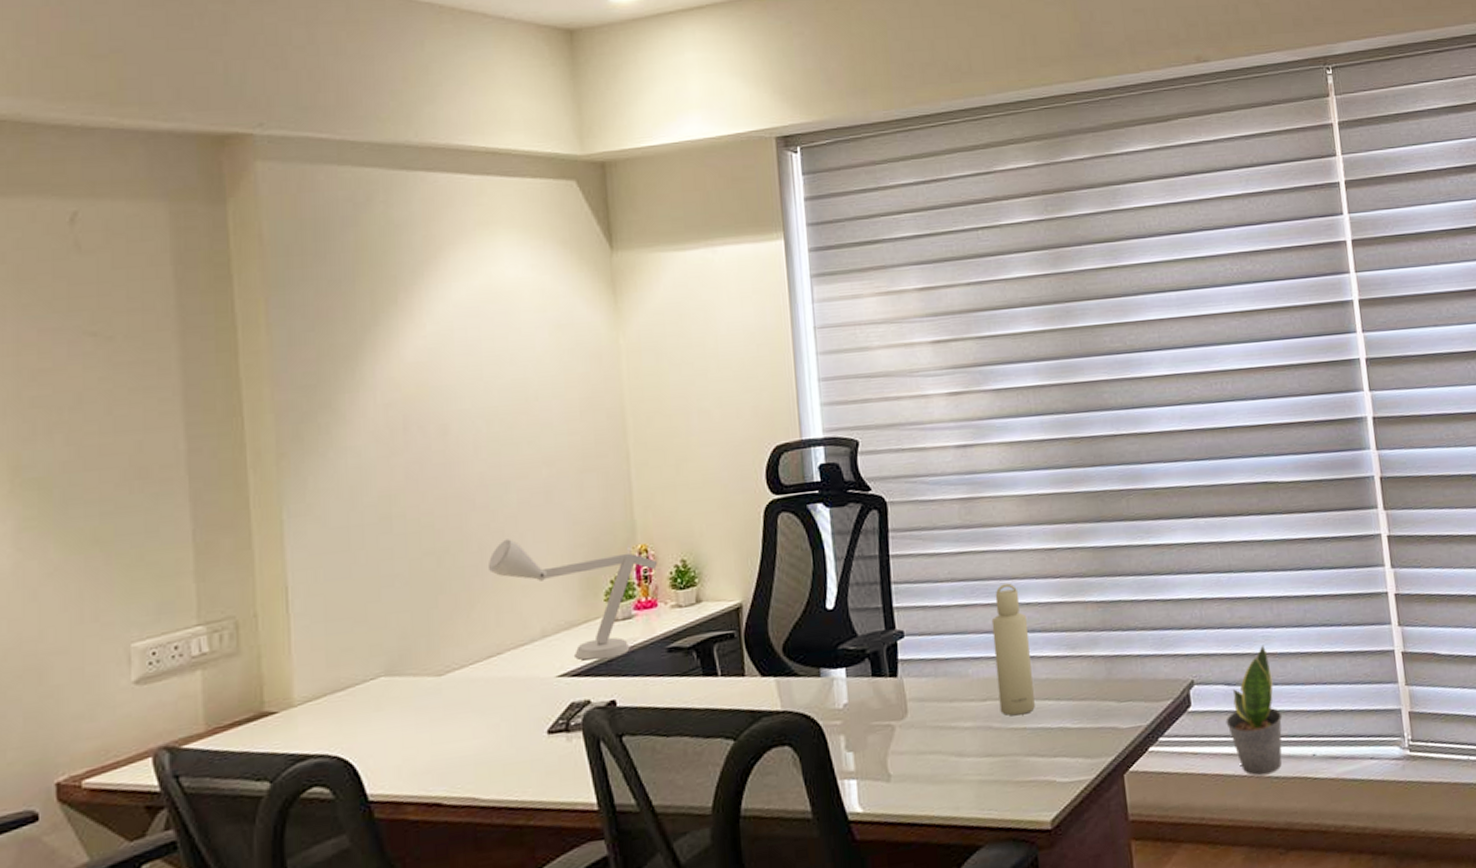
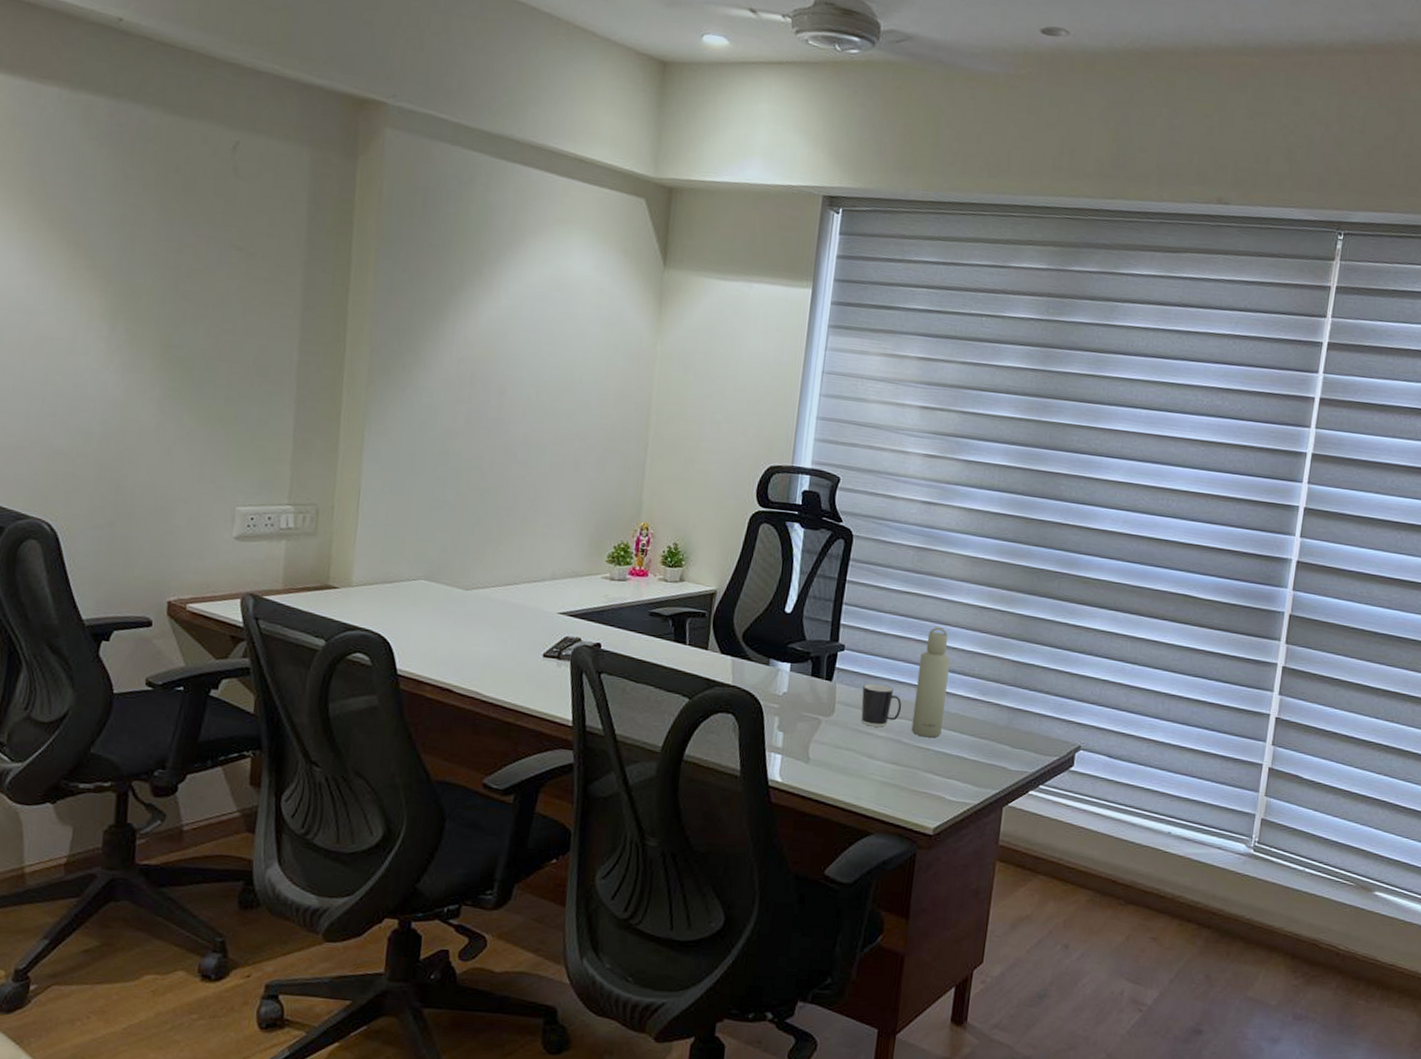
desk lamp: present [487,539,658,661] -> none [518,492,655,610]
mug: none [934,665,984,719] -> present [861,683,902,727]
potted plant: present [1226,644,1283,777] -> none [1100,731,1151,839]

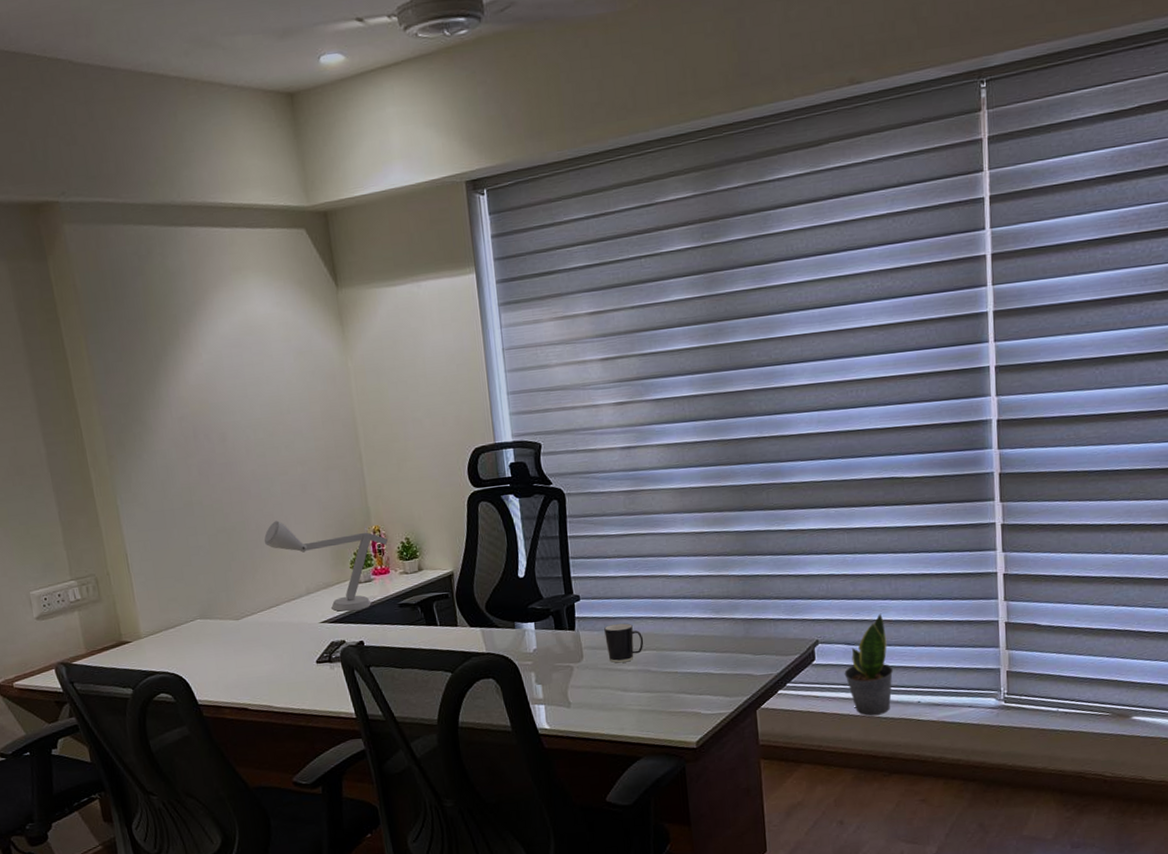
desk lamp: none [518,492,655,610] -> present [264,520,389,612]
bottle: present [911,627,951,738] -> none [650,560,685,663]
potted plant: none [1100,731,1151,839] -> present [844,613,894,717]

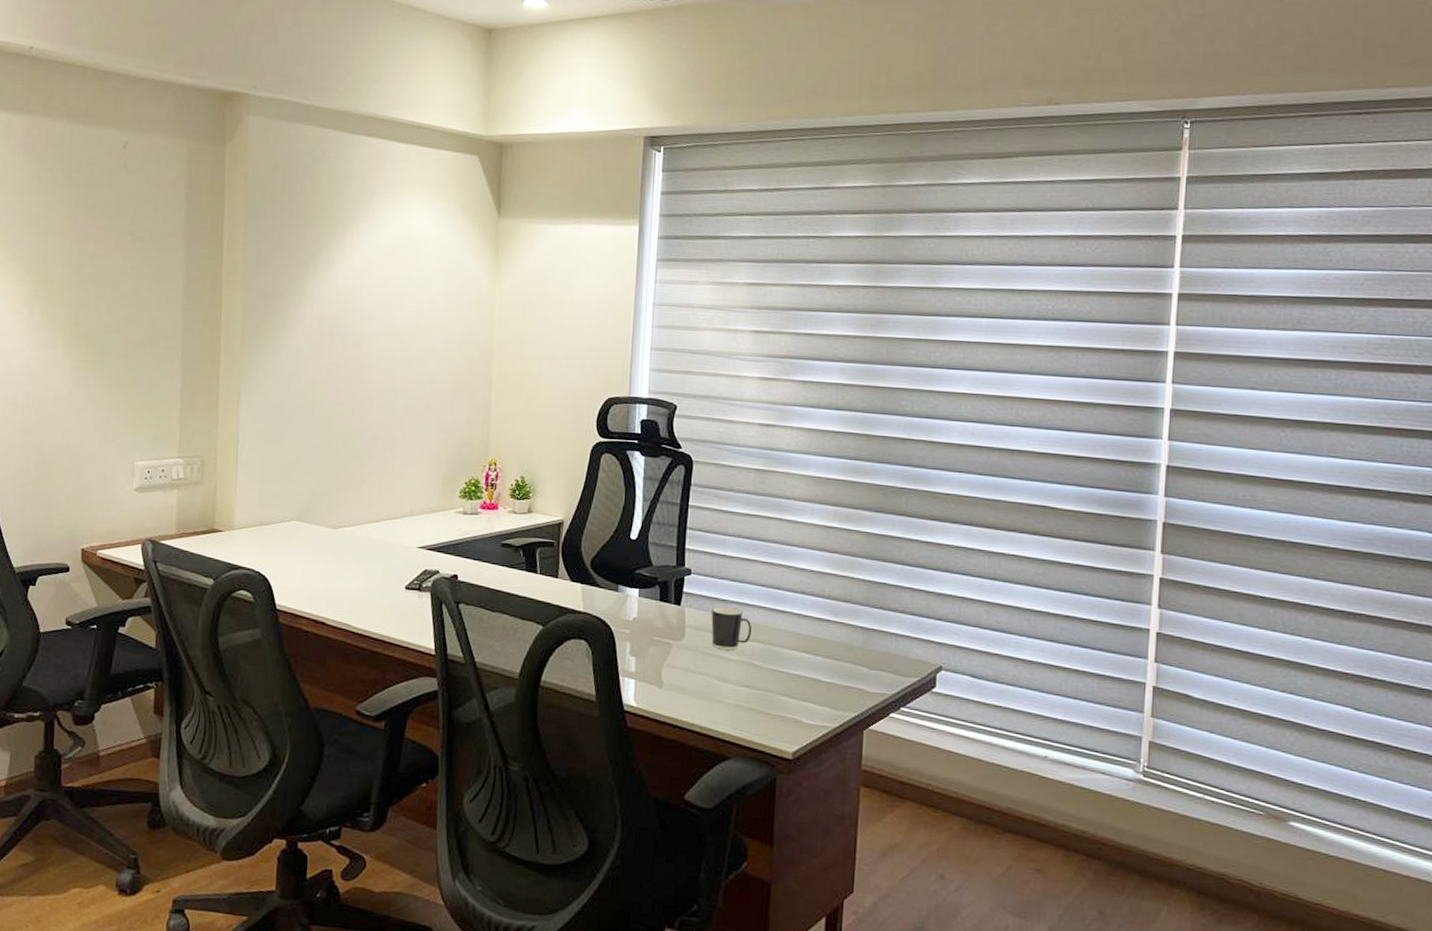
desk lamp: present [264,520,389,612] -> none [377,435,503,543]
potted plant: present [844,613,894,717] -> none [966,650,1022,763]

